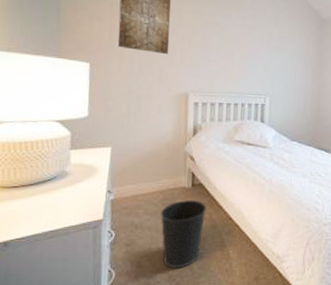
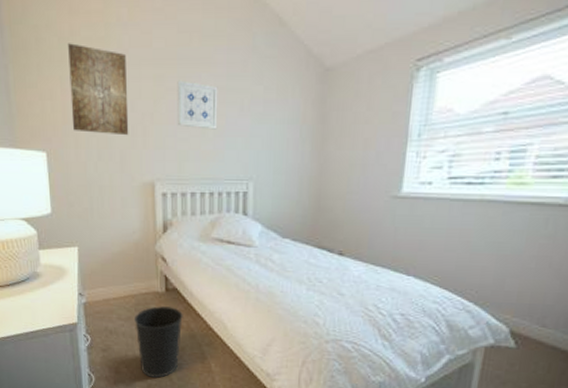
wall art: none [210,16,244,56] -> present [177,80,218,130]

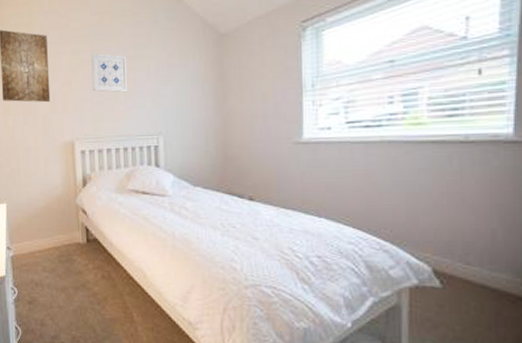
wastebasket: present [135,306,183,378] -> none [58,257,104,330]

